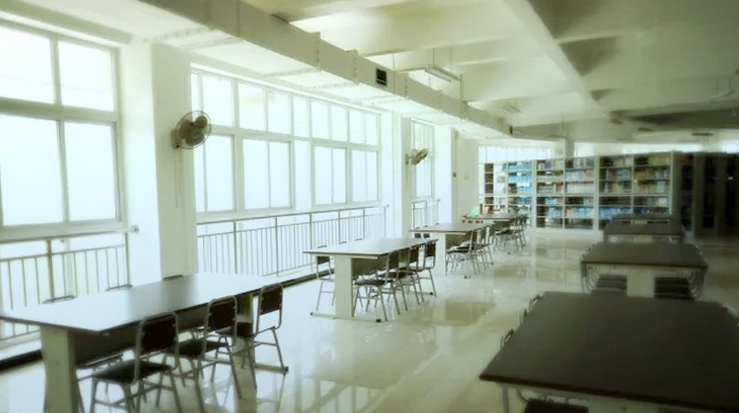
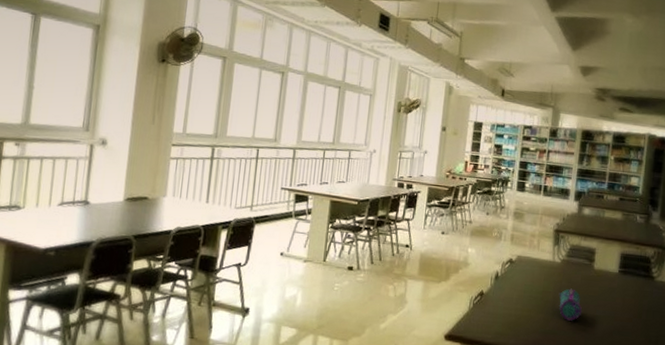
pencil case: none [592,318,619,350] -> present [558,288,583,321]

